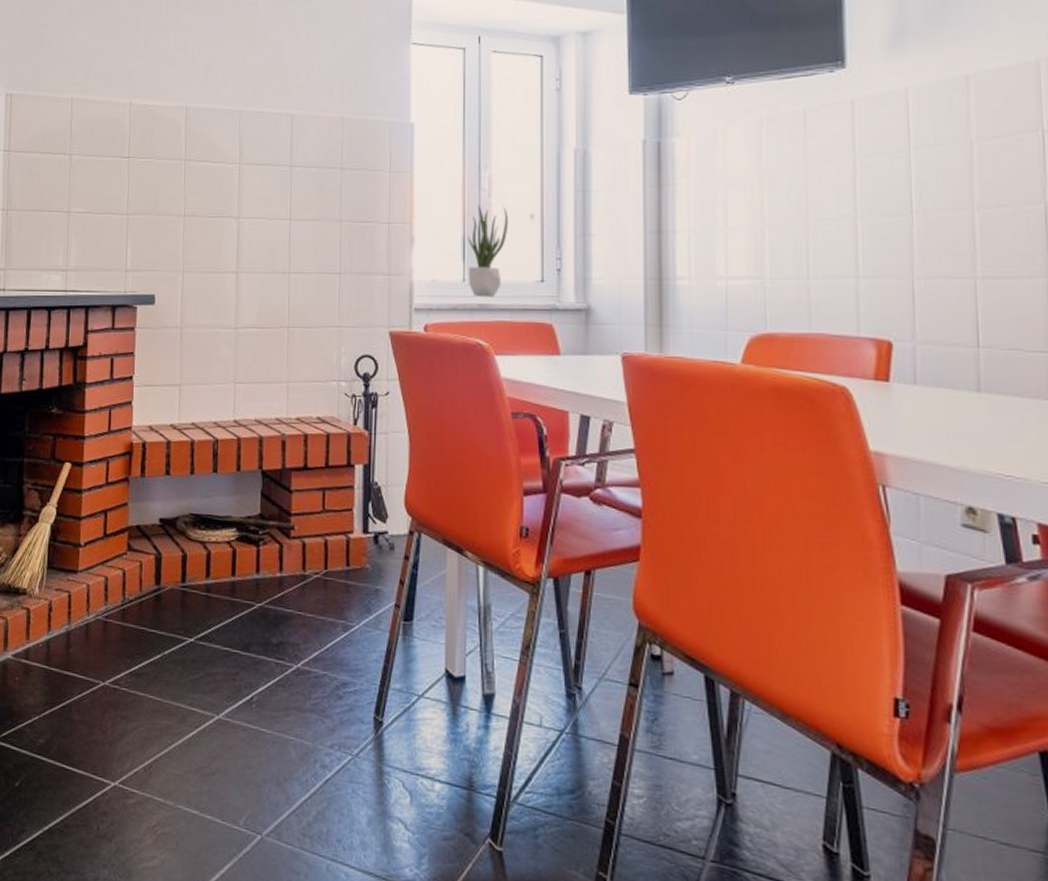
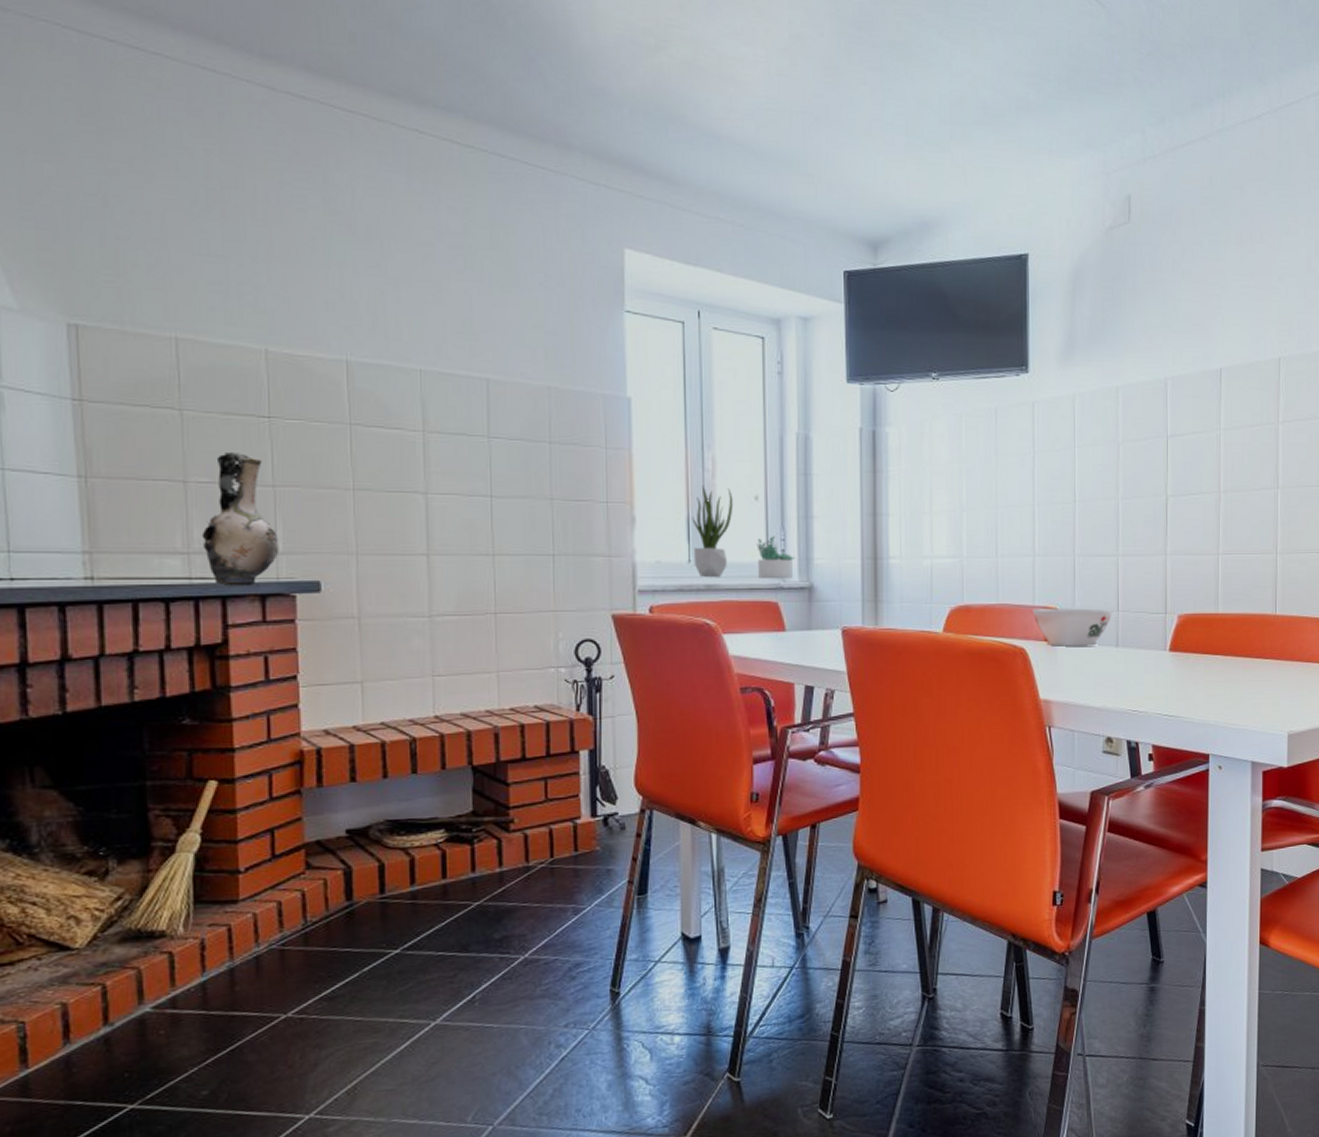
decorative vase: none [76,186,128,298] -> present [201,451,279,586]
succulent plant: none [531,255,572,300] -> present [757,536,795,579]
bowl: none [857,340,970,389] -> present [1032,608,1113,647]

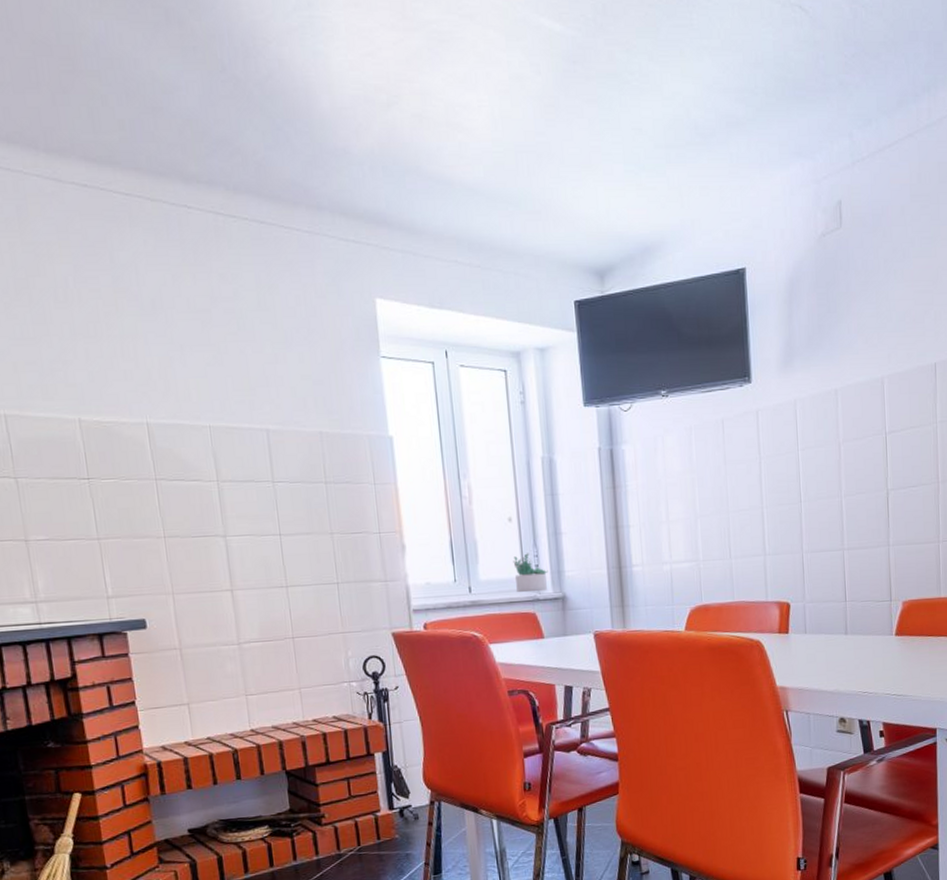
decorative vase: present [201,451,279,586] -> none [45,511,109,628]
potted plant: present [692,485,733,578] -> none [455,511,490,595]
bowl: present [1032,608,1113,647] -> none [766,600,841,638]

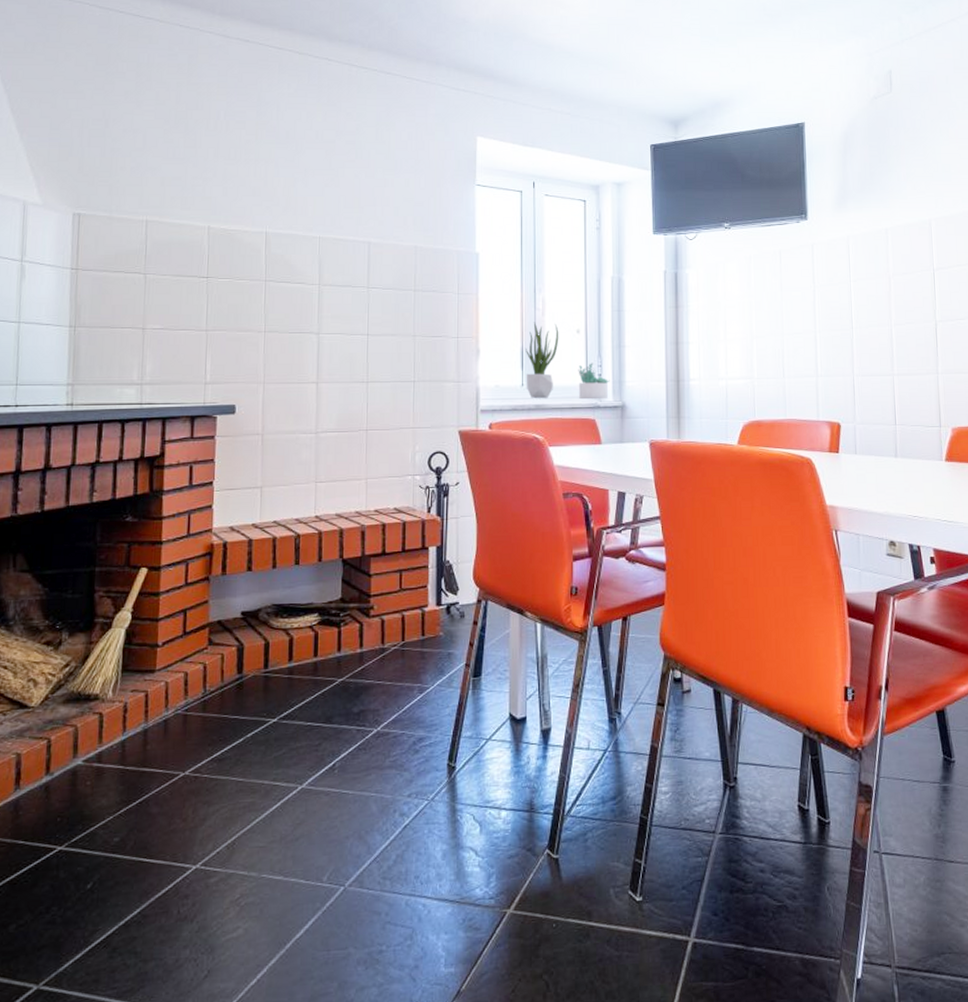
potted plant: none [455,511,490,595] -> present [526,322,559,399]

